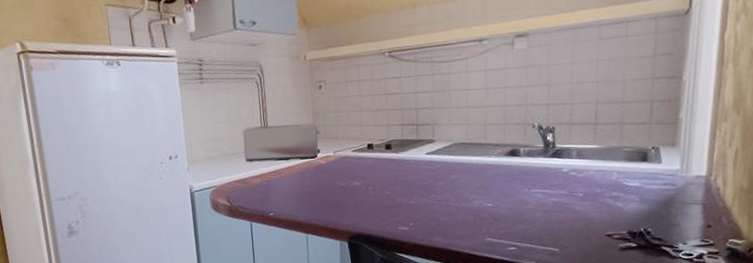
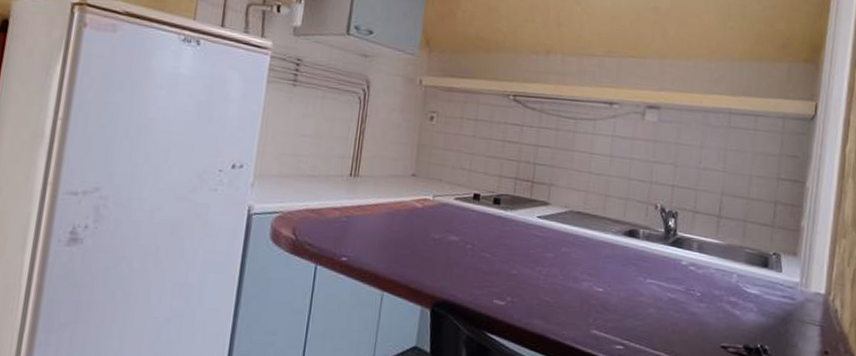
toaster: present [242,123,321,162] -> none [325,147,423,200]

